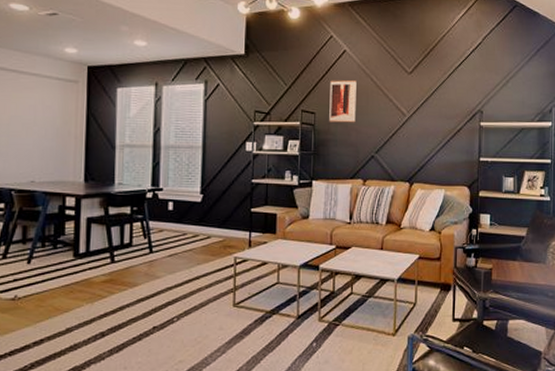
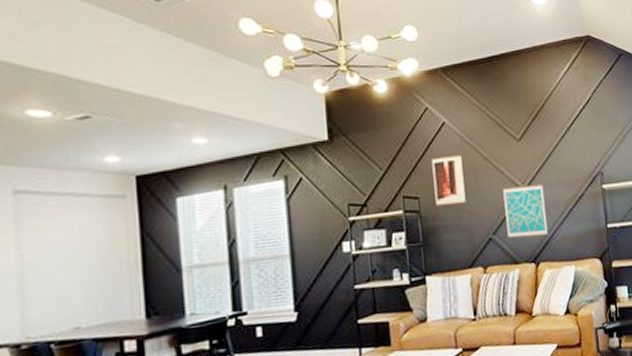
wall art: none [388,114,426,161] -> present [503,185,549,239]

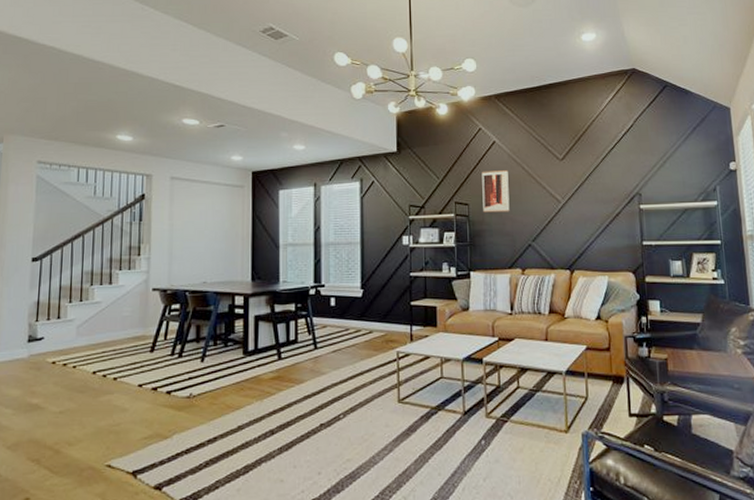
wall art: present [503,185,549,239] -> none [544,201,585,247]

